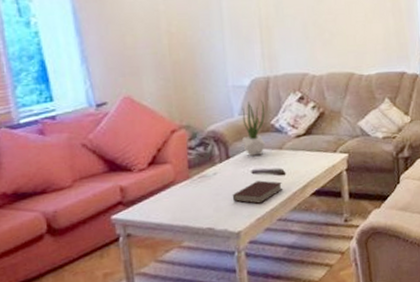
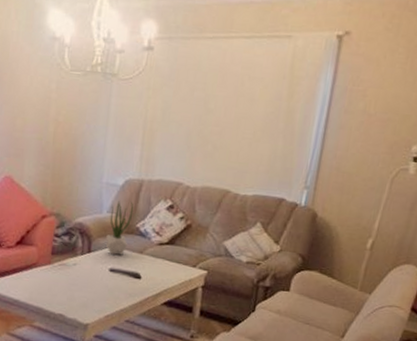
book: present [232,180,282,204] -> none [86,279,136,302]

